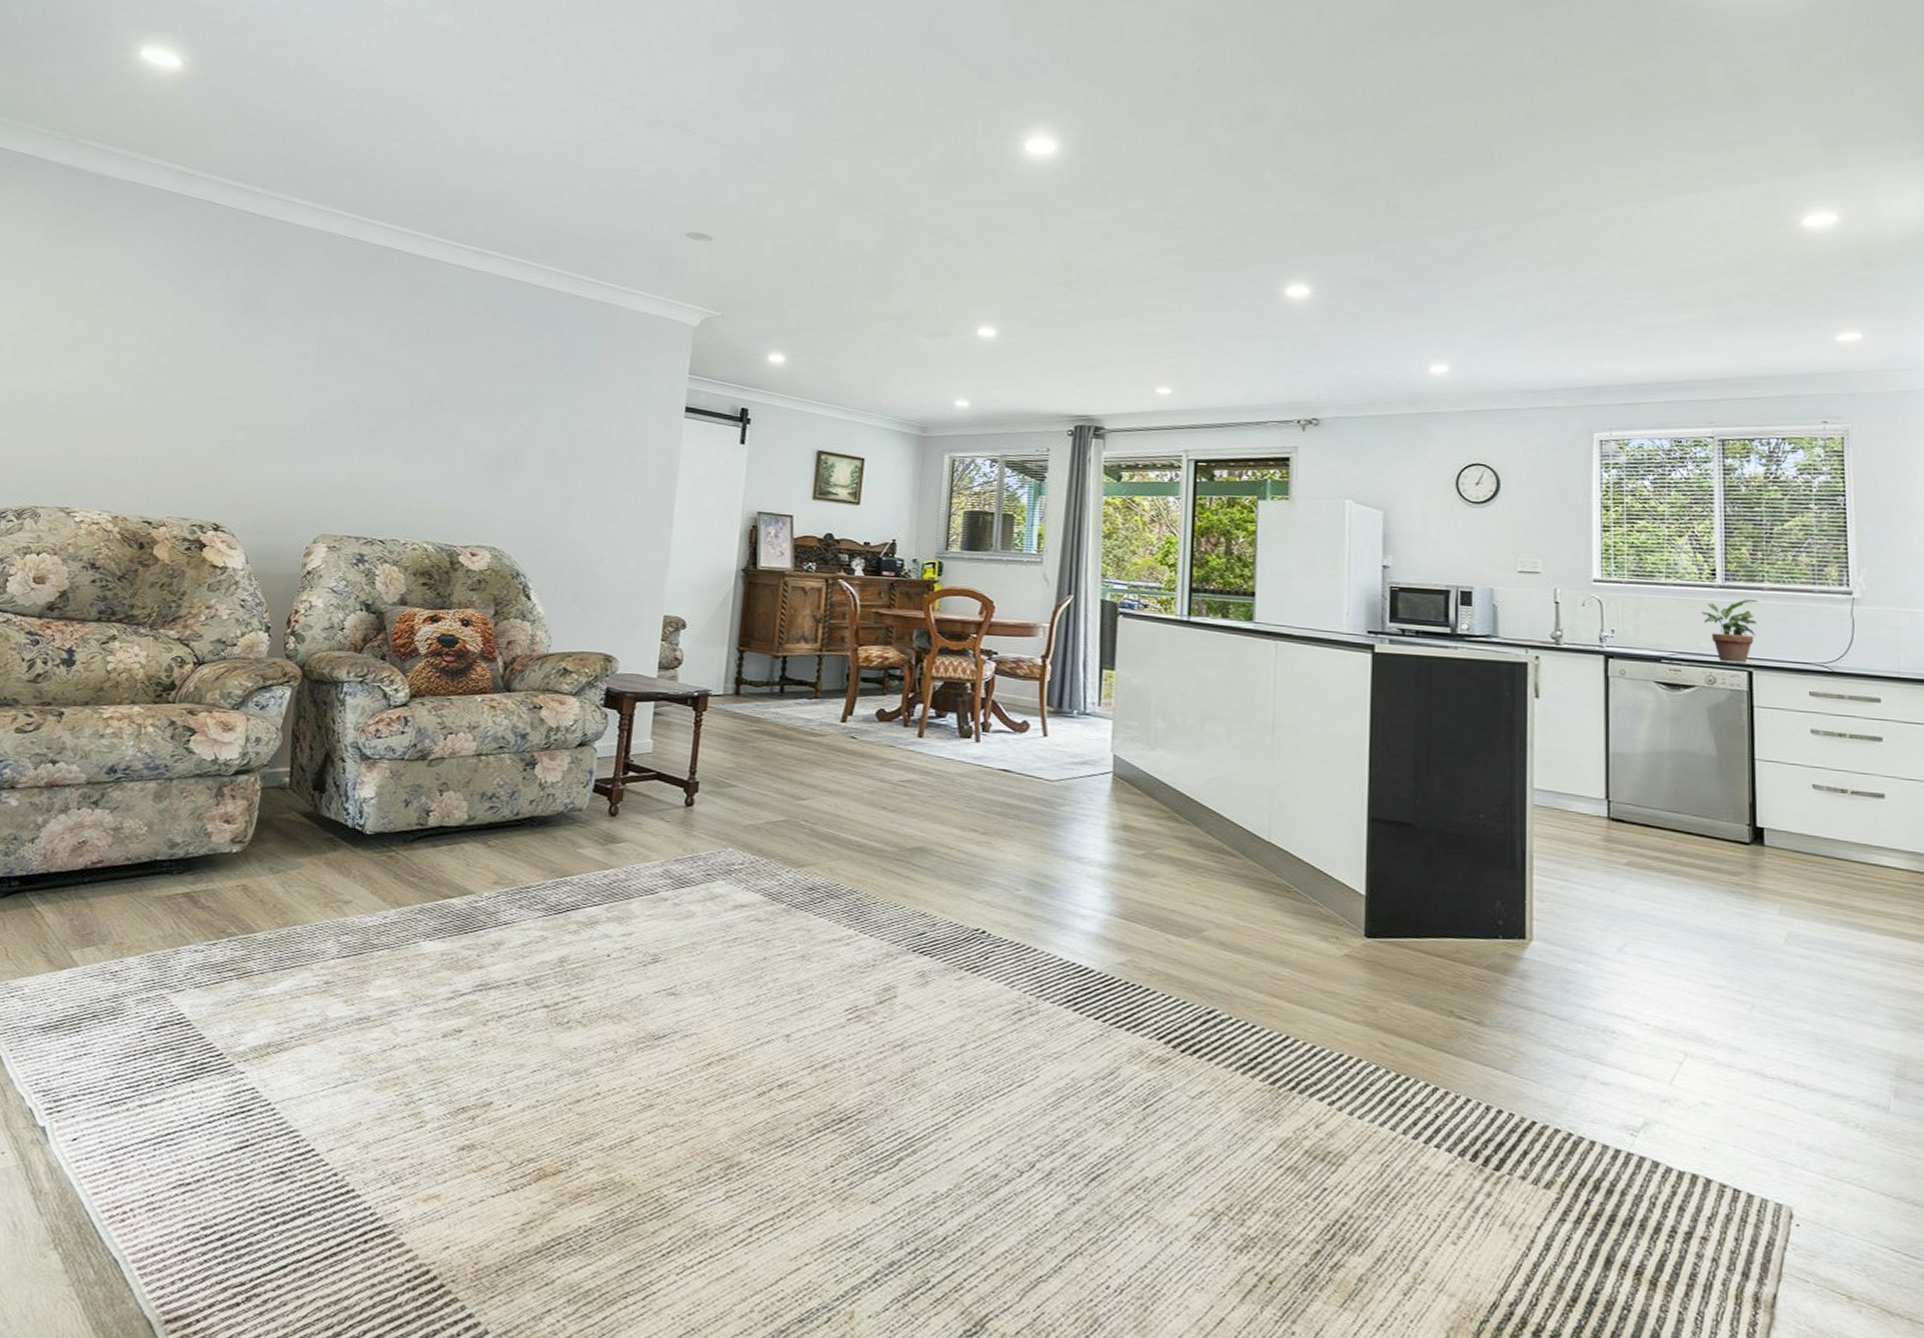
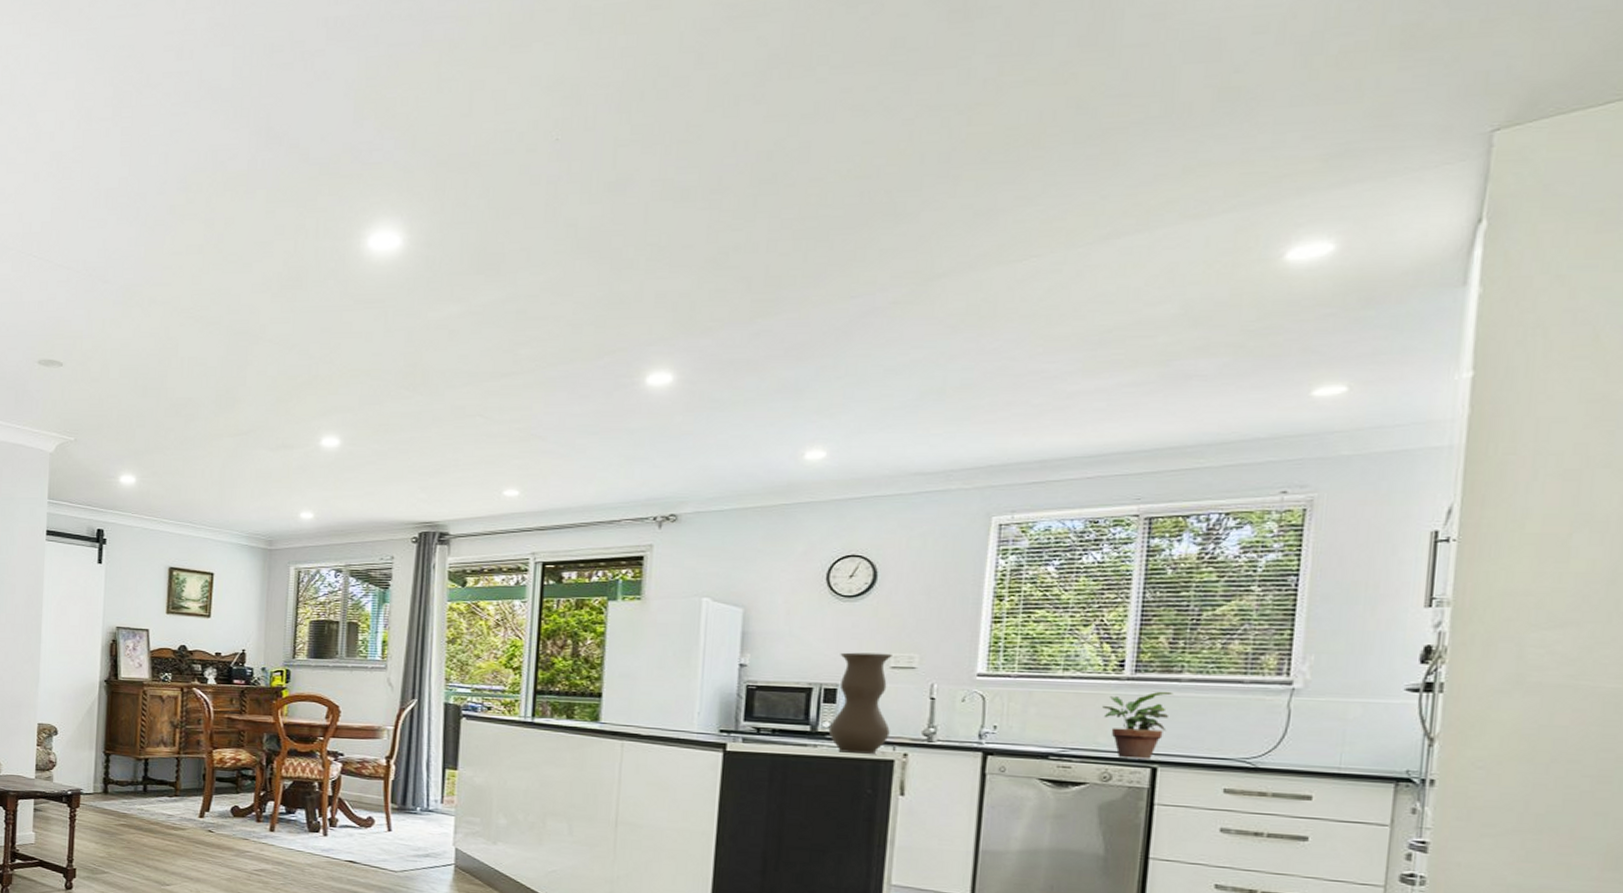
vase: none [1467,556,1522,656] -> present [828,652,892,754]

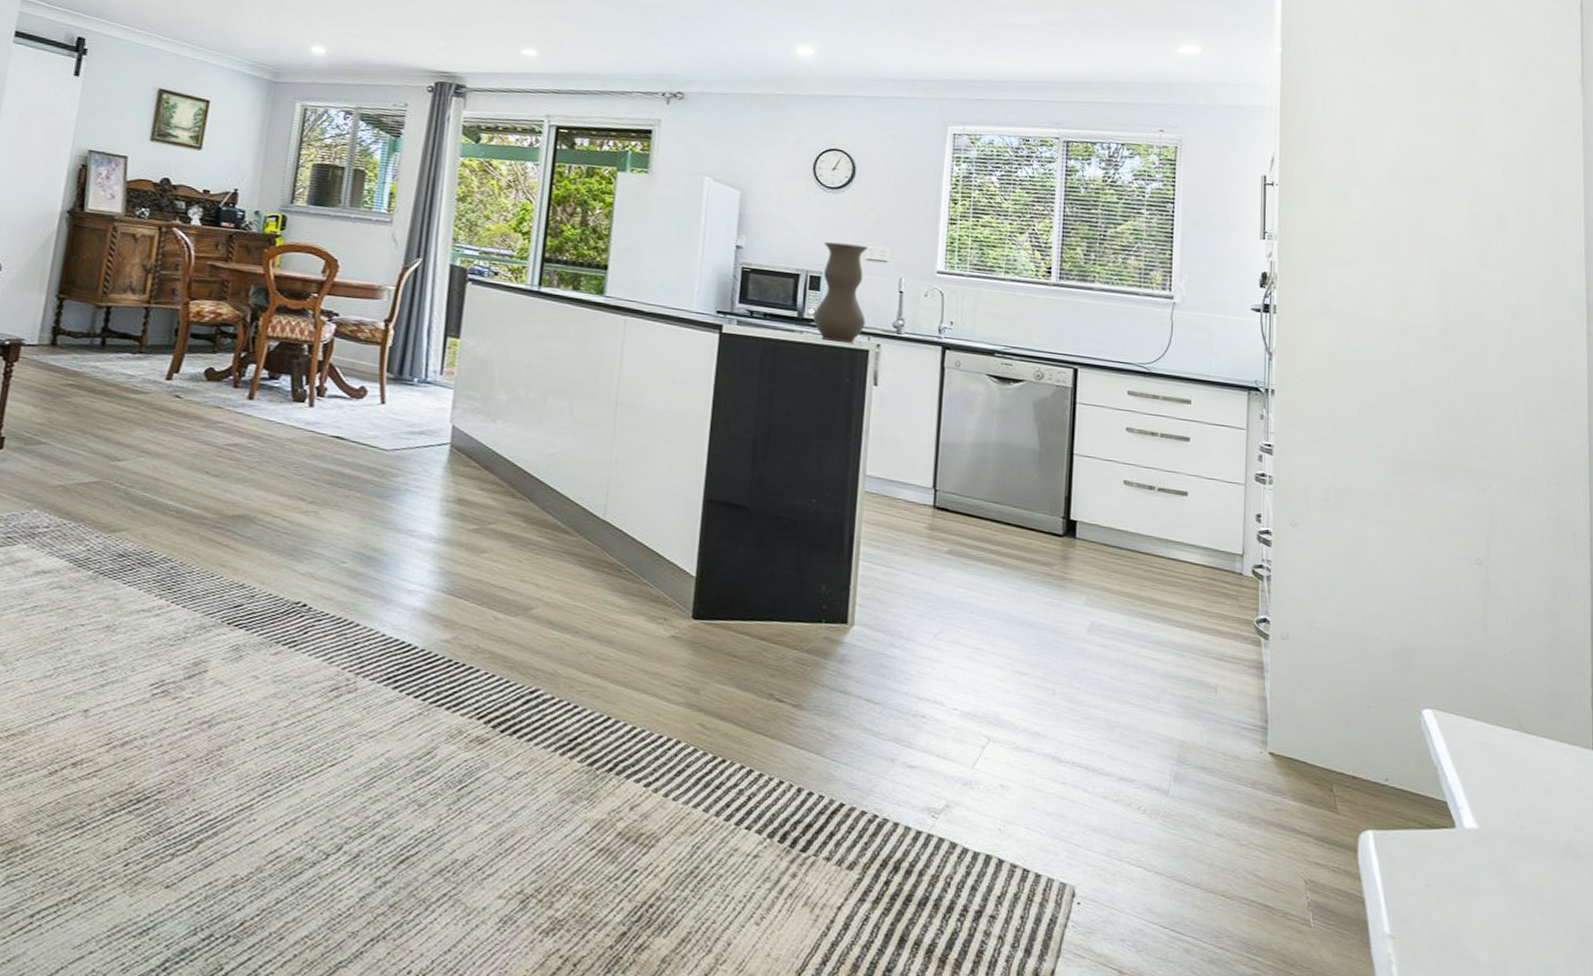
potted plant: present [1102,691,1173,759] -> none [1035,298,1088,360]

